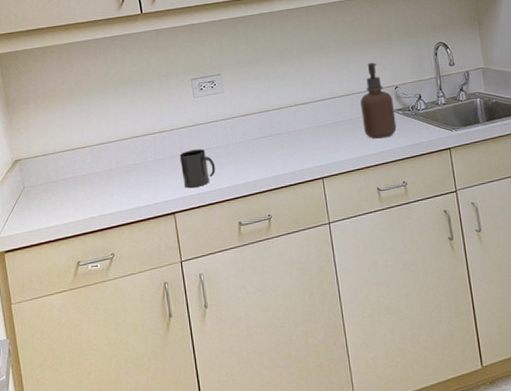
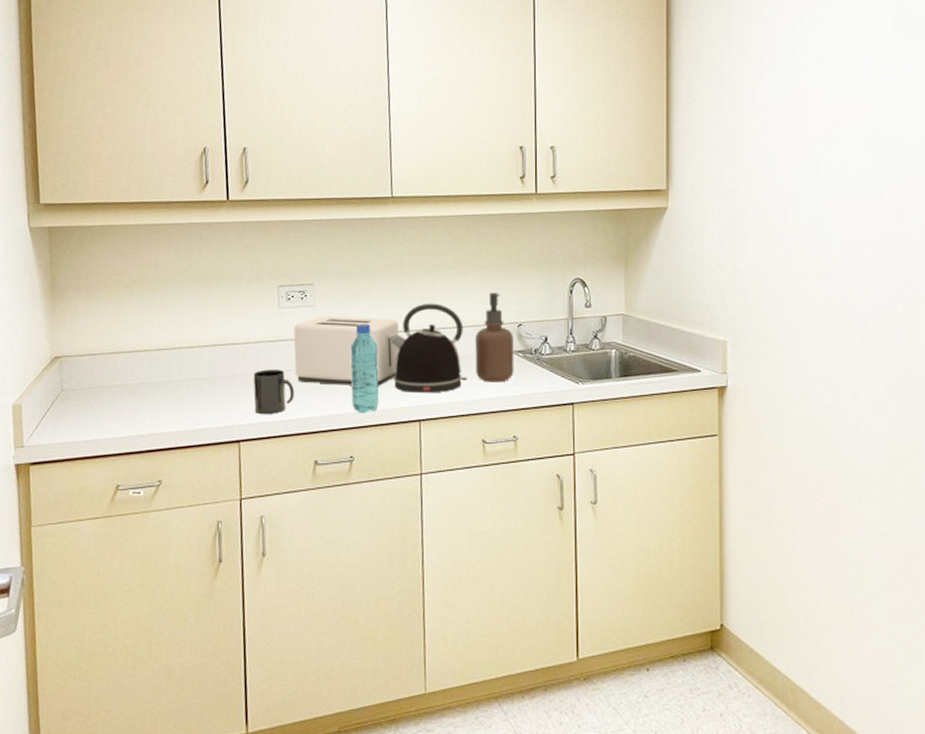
toaster: none [208,95,299,158] -> present [293,316,400,386]
water bottle: none [257,101,287,178] -> present [350,323,379,414]
kettle: none [288,77,358,155] -> present [388,303,468,393]

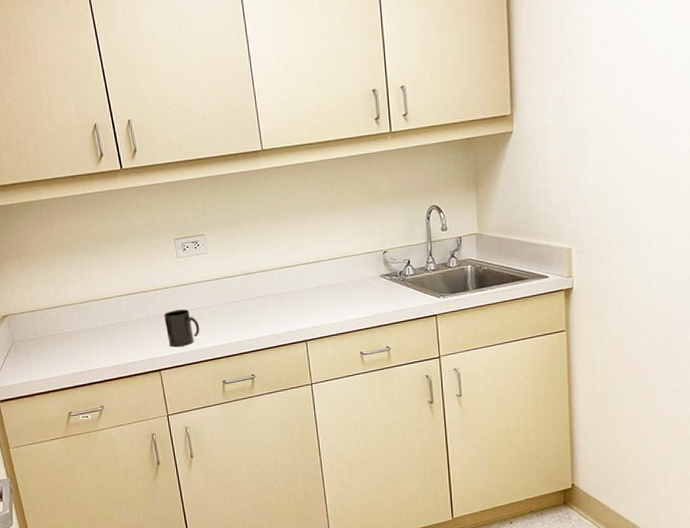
toaster: present [293,316,400,386] -> none [192,257,283,318]
water bottle: present [350,323,379,414] -> none [241,263,271,339]
kettle: present [388,303,468,393] -> none [273,240,343,318]
soap dispenser: present [475,292,515,383] -> none [347,226,383,304]

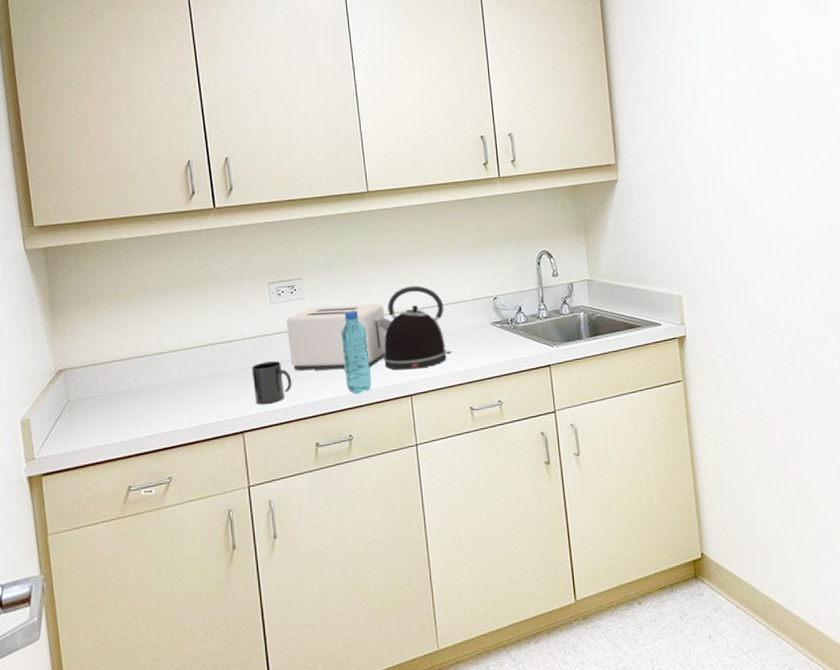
toaster: none [192,257,283,318] -> present [286,303,386,371]
water bottle: none [241,263,271,339] -> present [340,310,372,395]
kettle: none [273,240,343,318] -> present [376,285,452,370]

